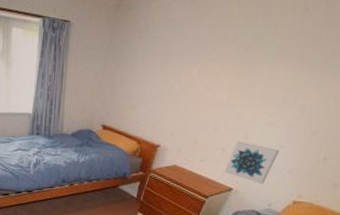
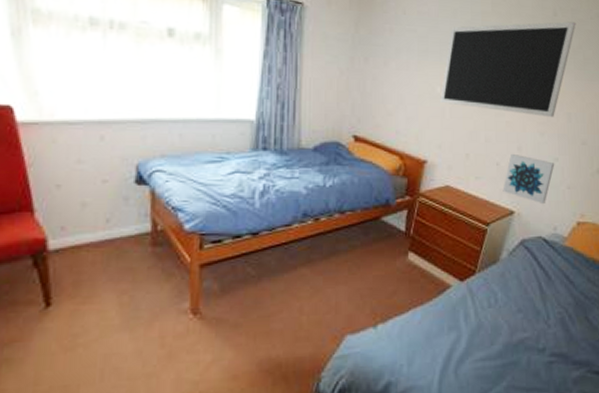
chalkboard: none [177,16,330,109] -> present [440,21,576,117]

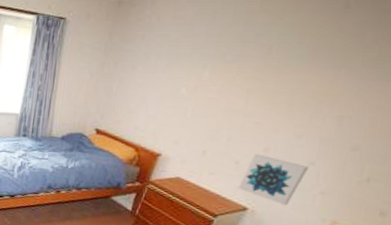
chalkboard: present [440,21,576,117] -> none [183,13,377,120]

